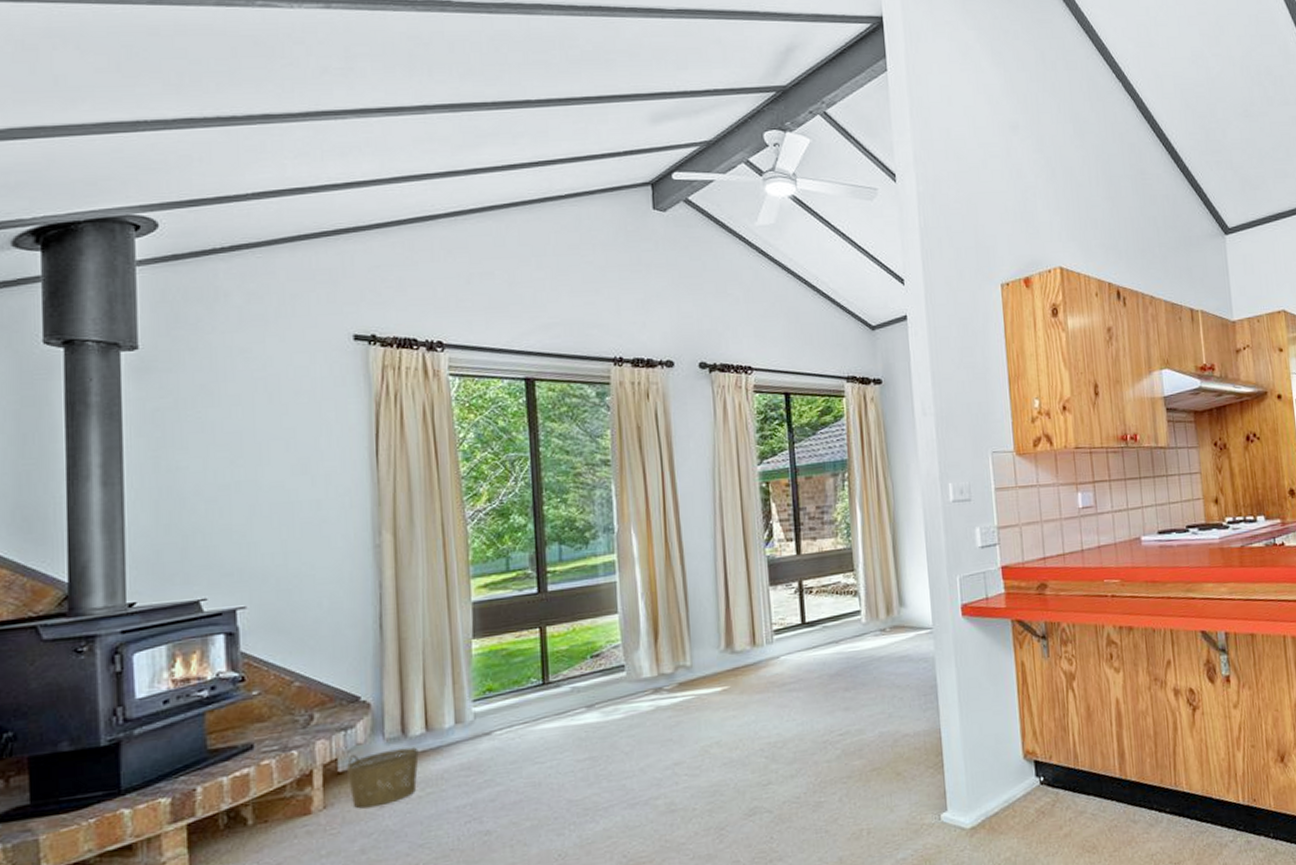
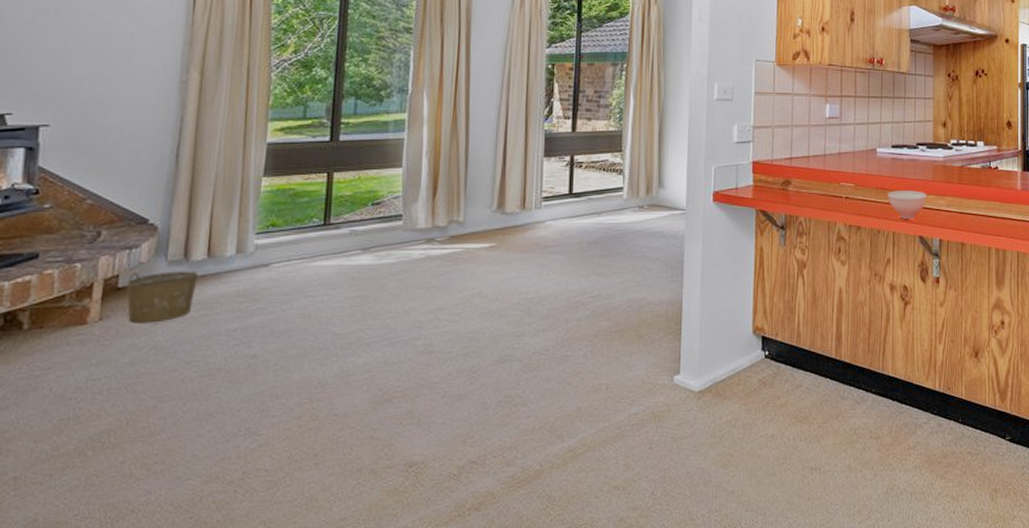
bowl: none [1159,580,1206,614] -> present [887,190,928,220]

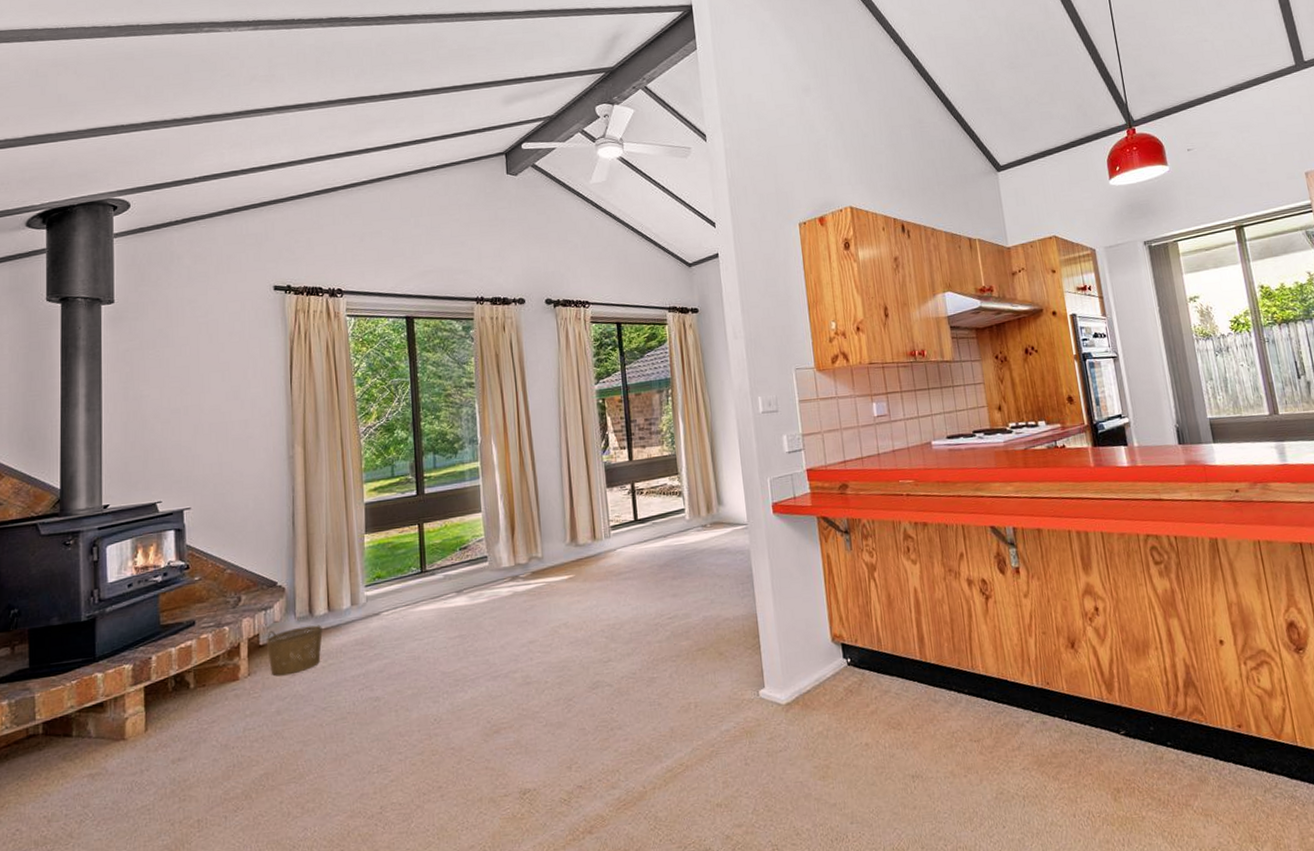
bowl: present [887,190,928,220] -> none [950,480,993,511]

